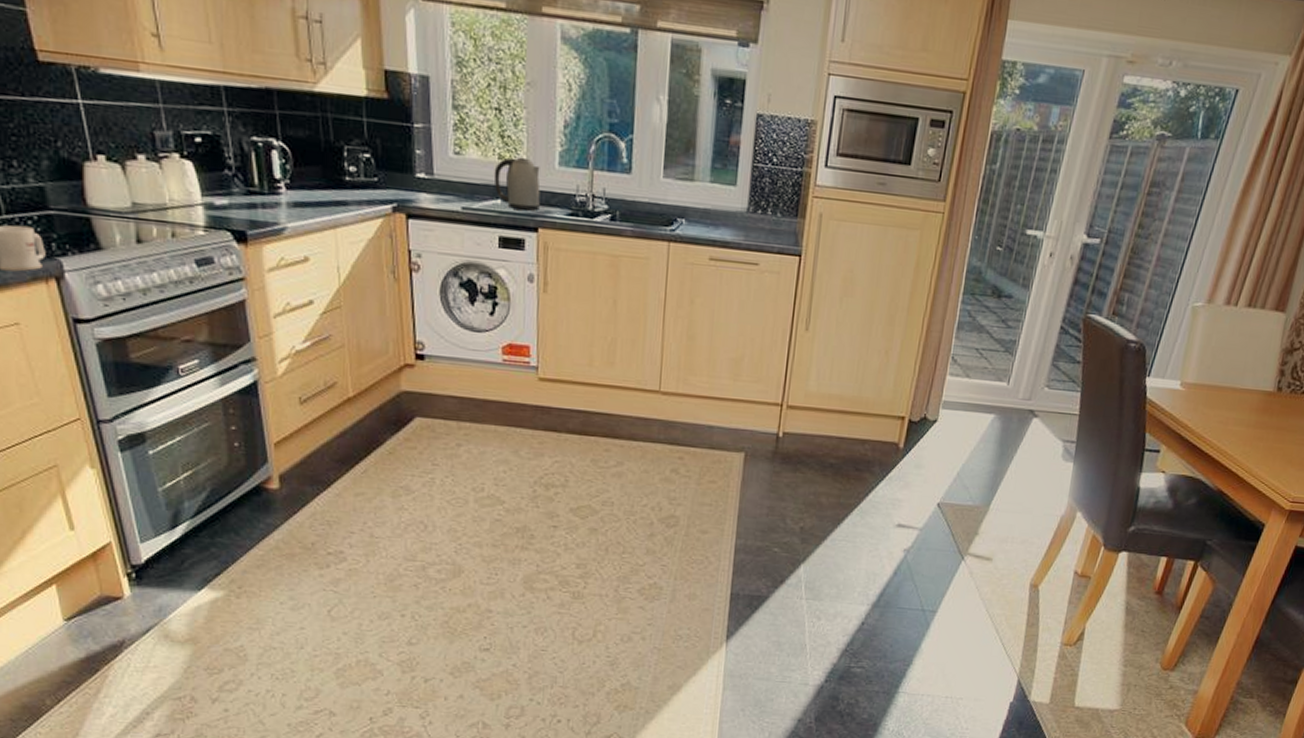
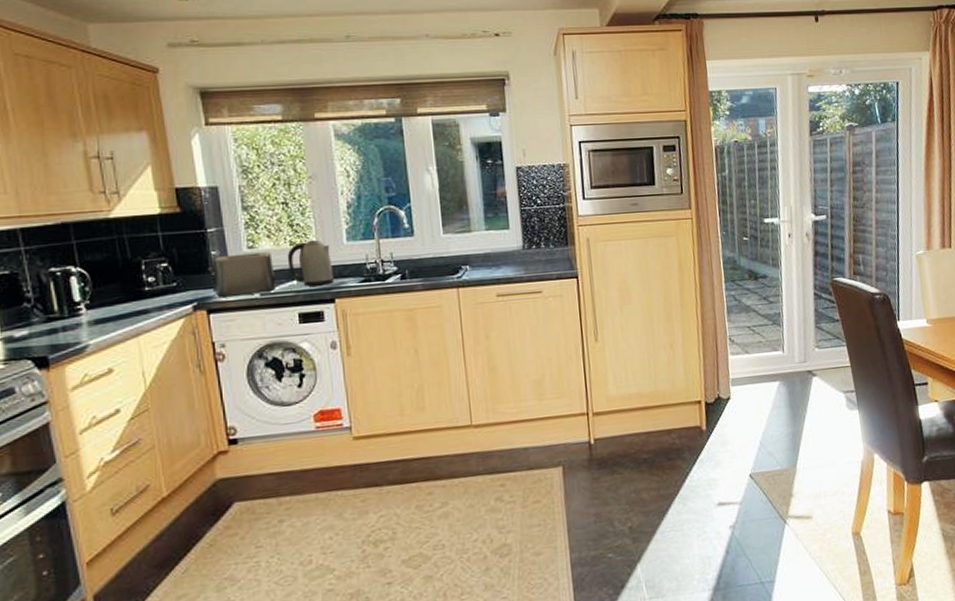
toaster: none [410,156,481,208] -> present [207,252,278,298]

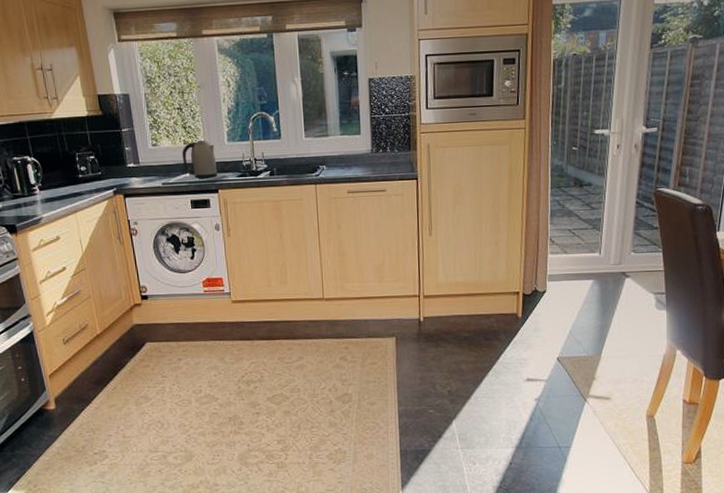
toaster: present [207,252,278,298] -> none [123,149,175,186]

